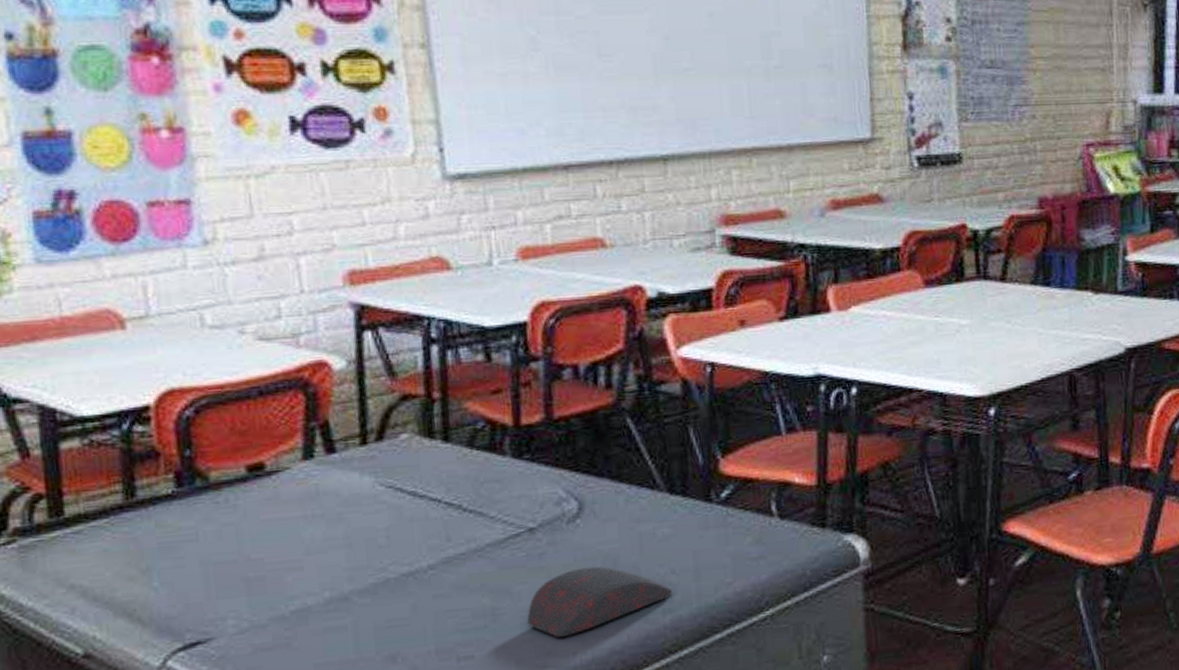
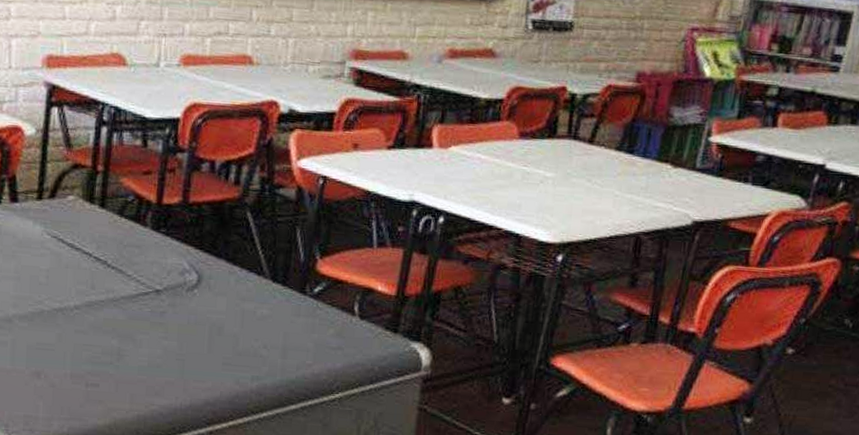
computer mouse: present [527,566,672,638] -> none [144,329,262,384]

